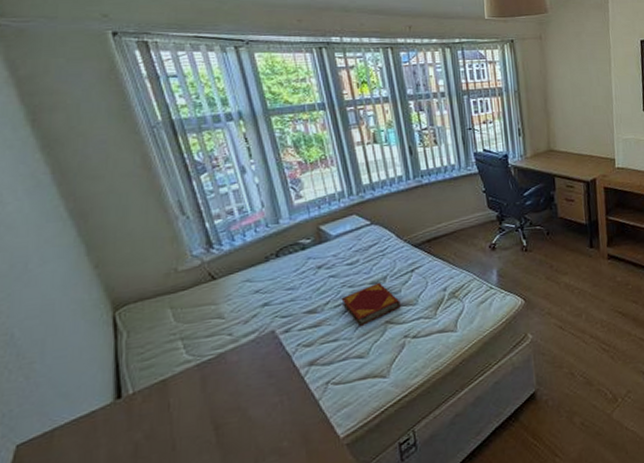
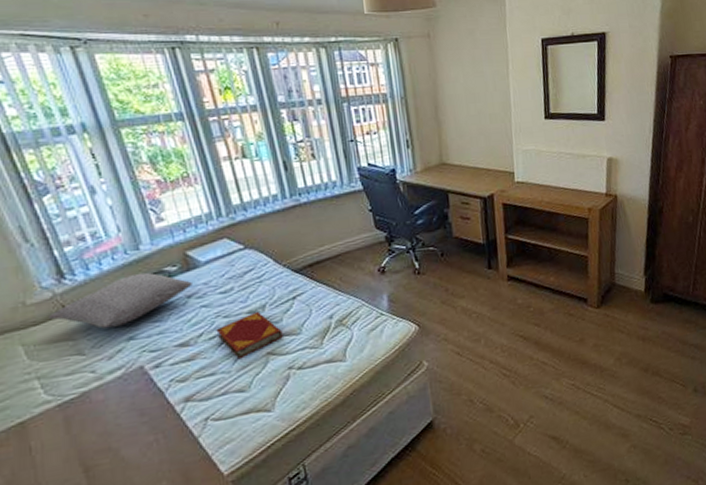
pillow: none [195,244,323,295] -> present [47,272,192,329]

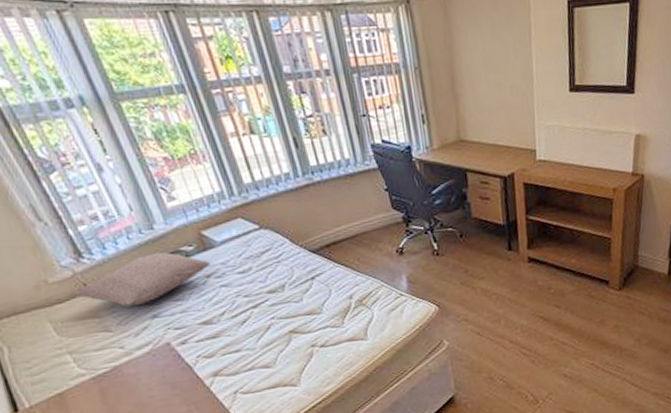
hardback book: present [216,311,283,360] -> none [237,291,304,337]

